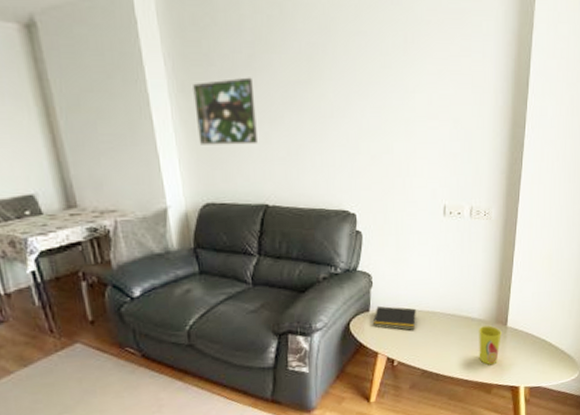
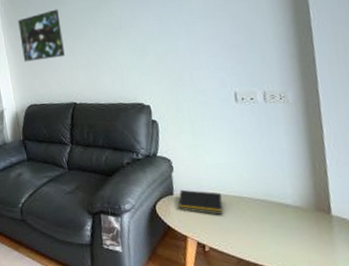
cup: present [479,325,502,365] -> none [296,213,328,259]

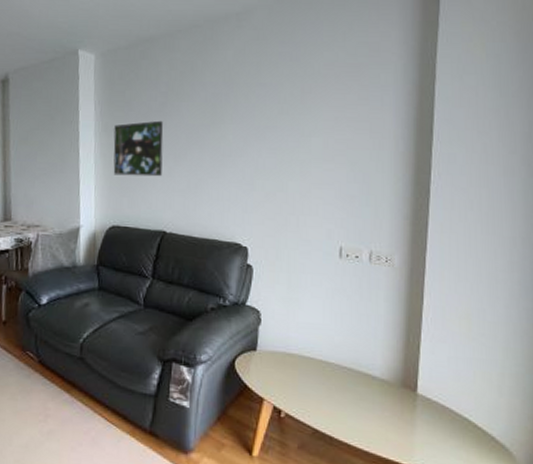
notepad: present [178,189,223,215] -> none [259,345,307,379]

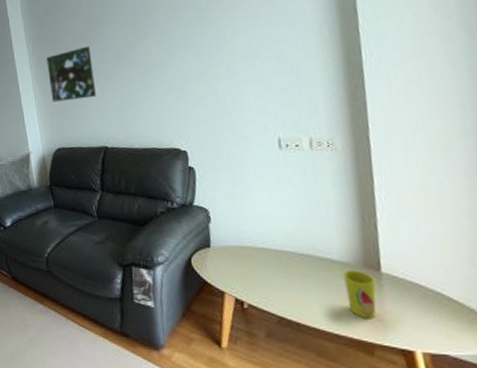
cup: none [381,388,410,439] -> present [343,270,376,319]

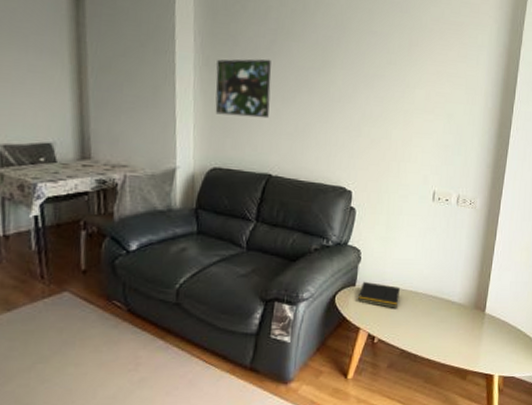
notepad: none [215,241,264,270] -> present [357,281,400,308]
cup: present [343,270,376,319] -> none [456,311,480,351]

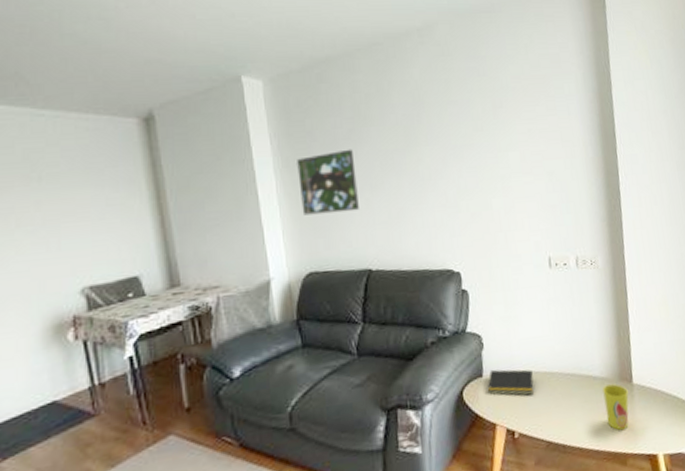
cup: none [456,311,480,351] -> present [602,384,629,431]

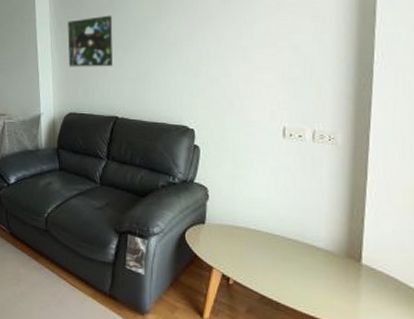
notepad: present [487,369,534,396] -> none [208,219,253,250]
cup: present [602,384,629,431] -> none [326,258,355,306]

